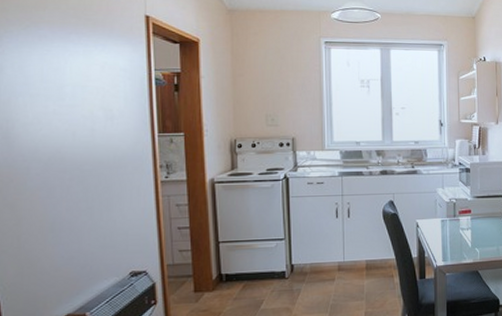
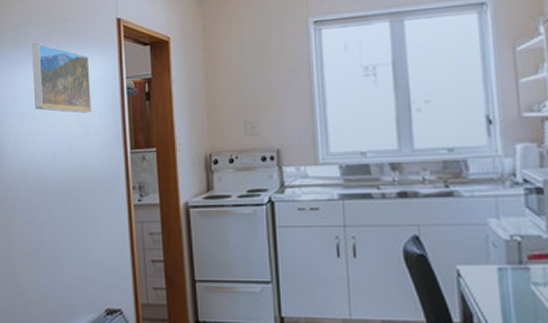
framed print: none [46,27,117,98] -> present [32,42,92,113]

